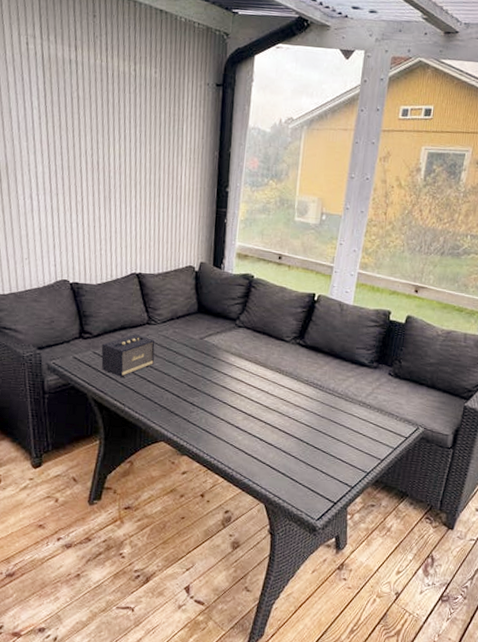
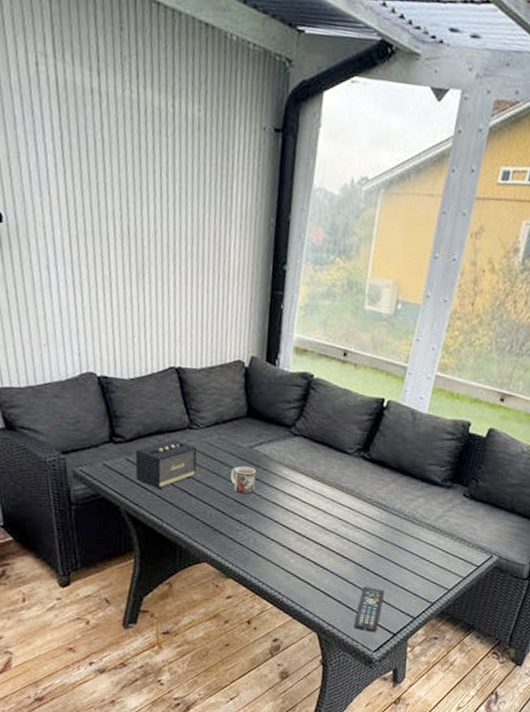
mug: none [184,355,206,380] -> present [230,466,256,495]
remote control: none [297,459,324,502] -> present [353,586,384,633]

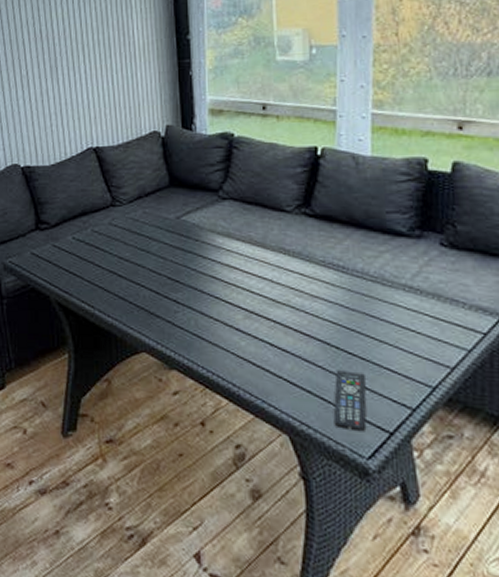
speaker: present [135,439,197,490] -> none [61,220,125,274]
mug: present [230,466,256,495] -> none [160,239,189,270]

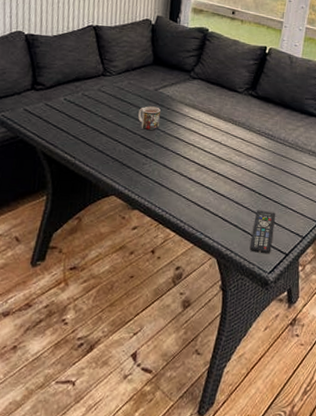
mug: none [160,239,189,270] -> present [138,106,161,131]

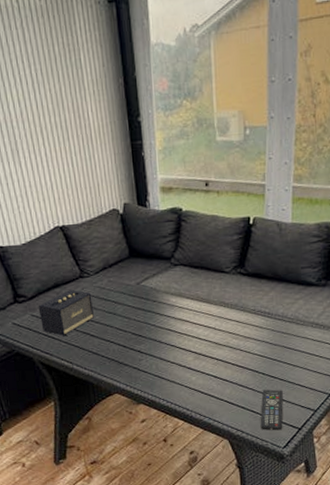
speaker: none [53,85,109,130] -> present [38,290,95,337]
mug: present [138,106,161,131] -> none [125,301,149,327]

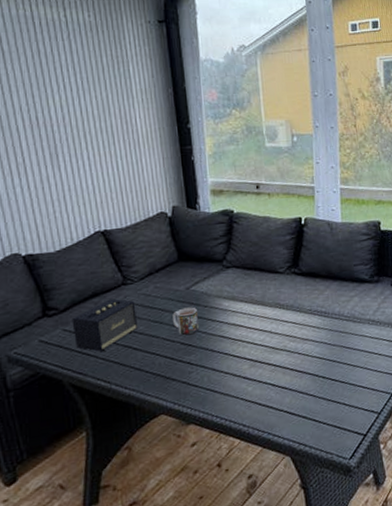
mug: none [125,301,149,327] -> present [173,307,200,336]
remote control: present [260,389,284,431] -> none [323,393,348,441]

